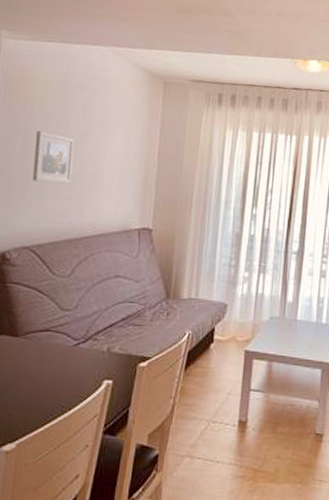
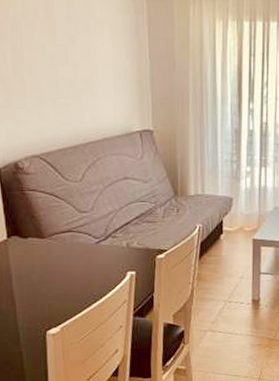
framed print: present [32,130,75,184] -> none [24,36,67,91]

